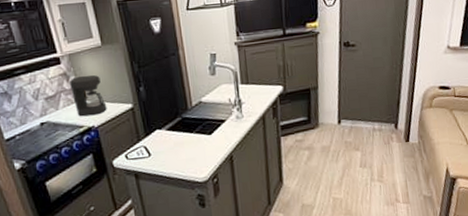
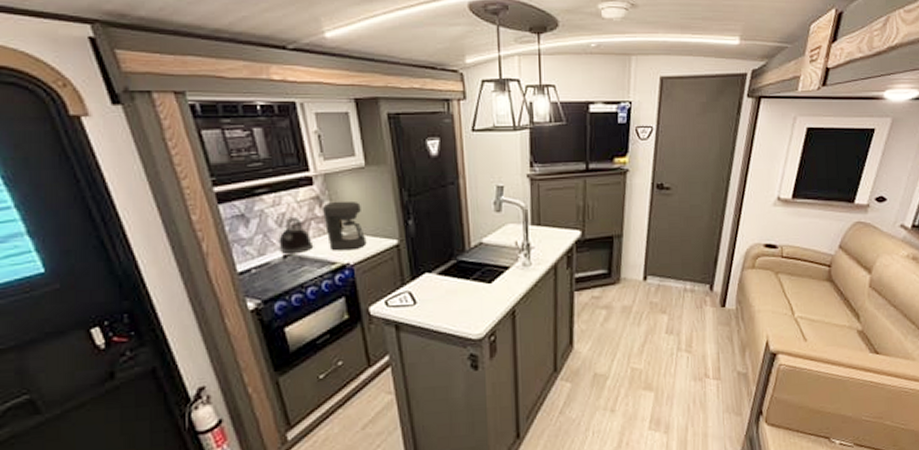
kettle: none [37,92,64,123] -> present [280,218,312,255]

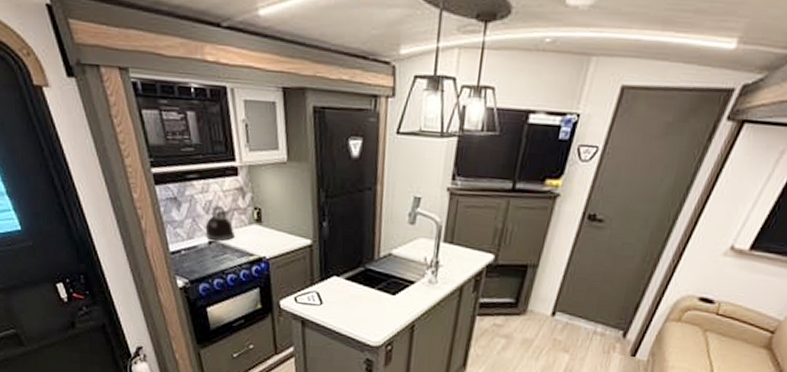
coffee maker: present [323,201,367,251] -> none [245,194,283,245]

